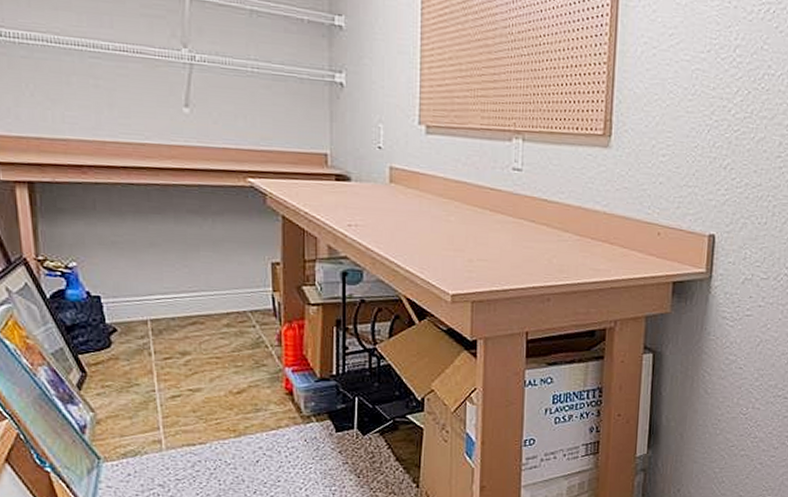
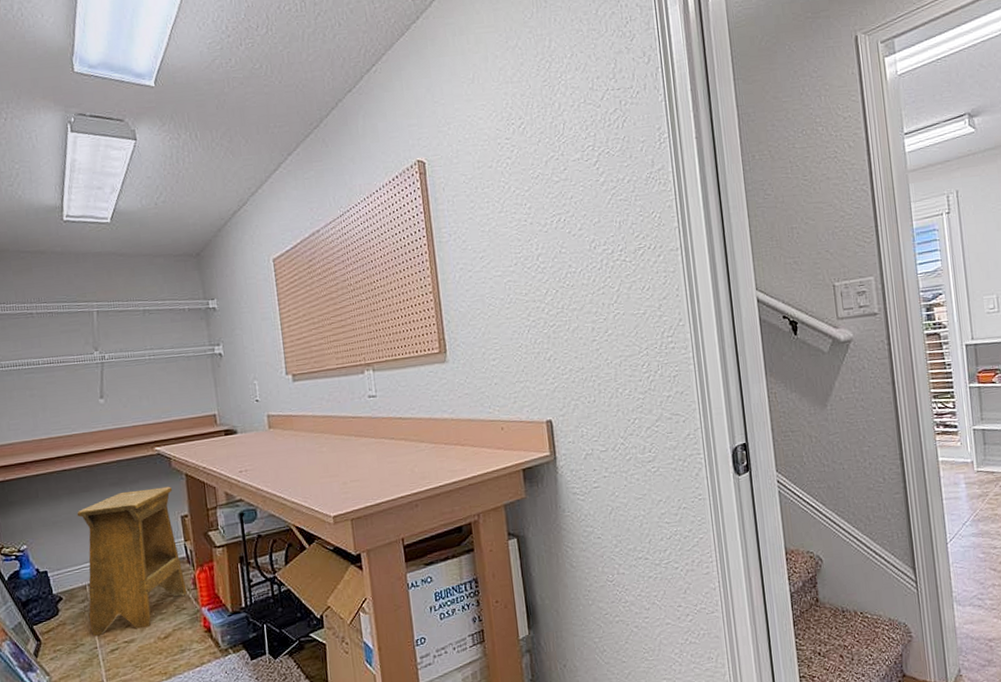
stool: none [143,222,270,379] -> present [77,486,187,636]

